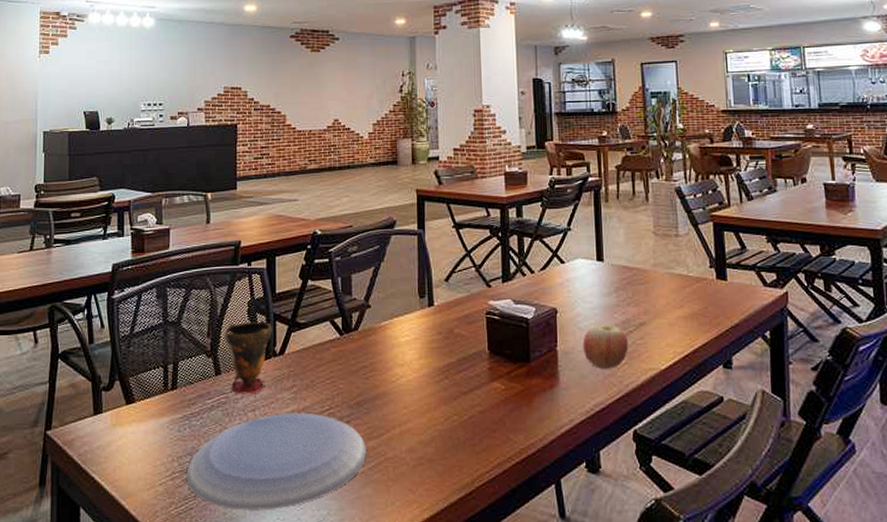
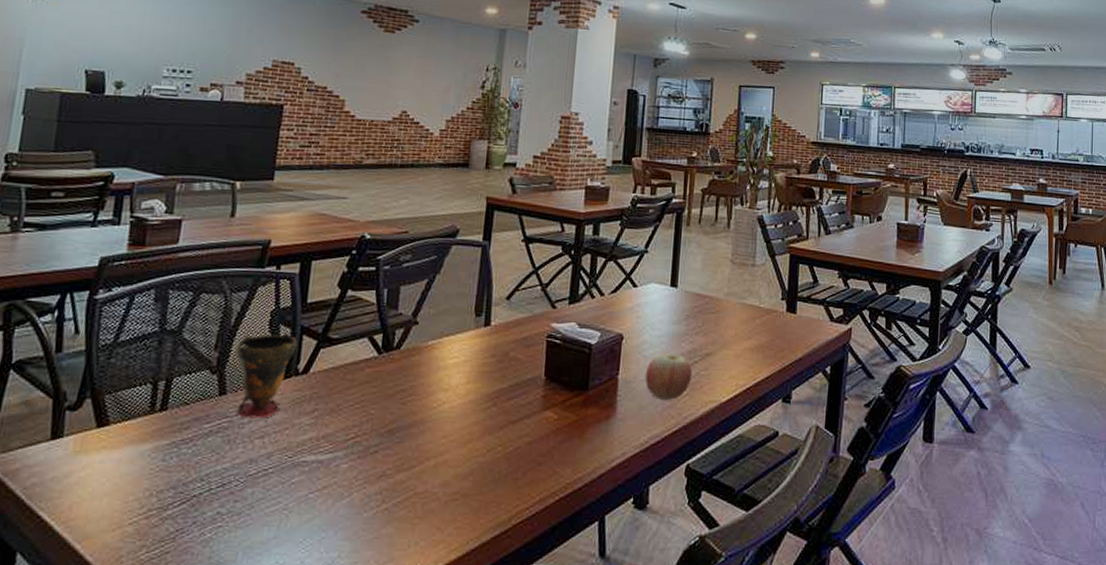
plate: present [186,412,367,510] -> none [165,440,394,553]

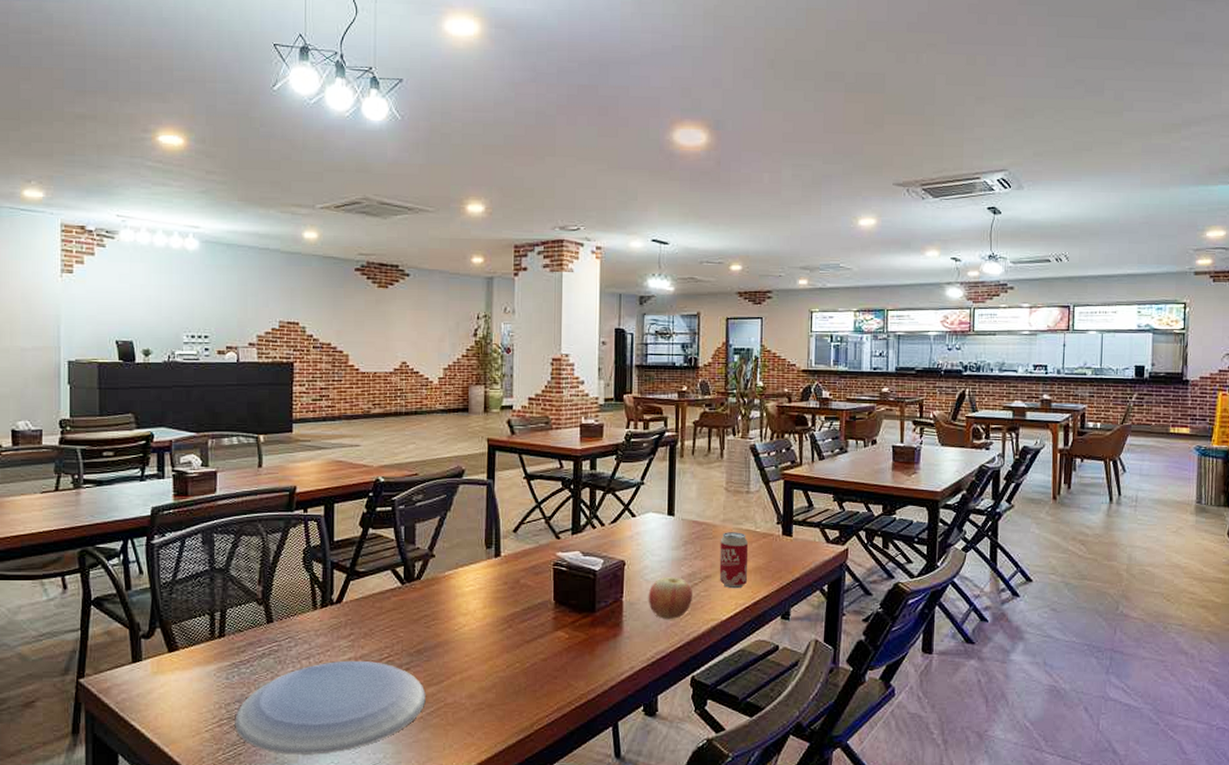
plate: none [165,440,394,553] -> present [235,660,426,755]
cup: present [234,332,298,418] -> none [275,568,329,642]
beverage can: none [720,307,752,368] -> present [719,532,749,589]

